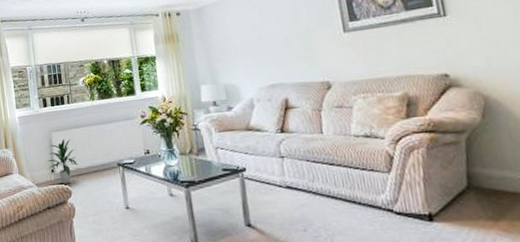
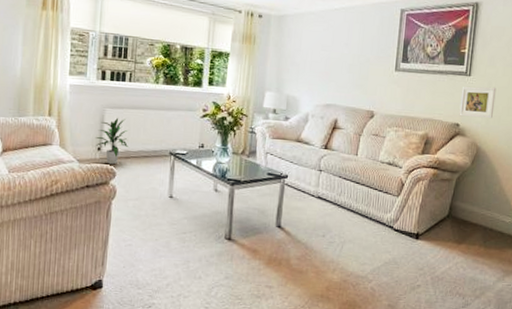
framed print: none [438,21,495,65] -> present [459,86,497,119]

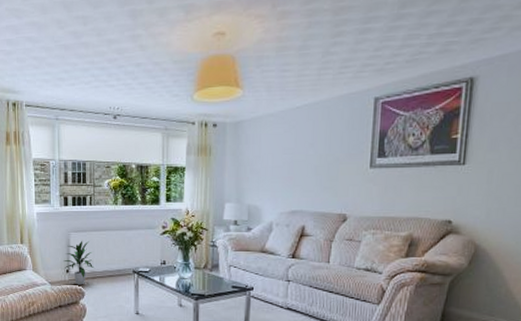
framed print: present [459,86,497,119] -> none [451,174,500,212]

